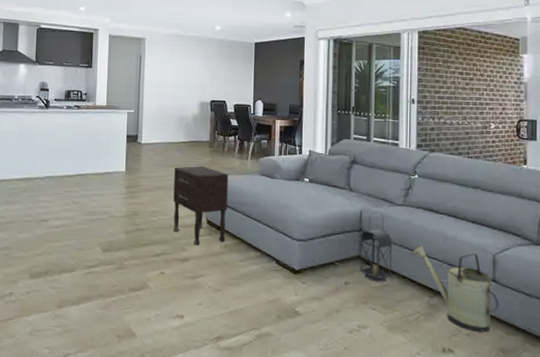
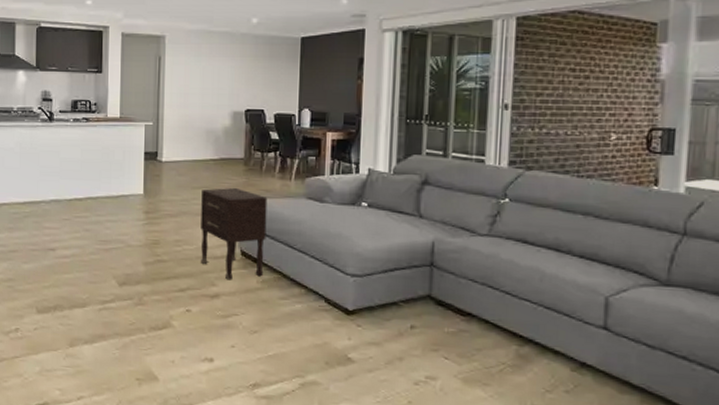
lantern: present [359,211,394,282] -> none [429,242,475,327]
watering can: present [411,245,499,332] -> none [496,283,611,390]

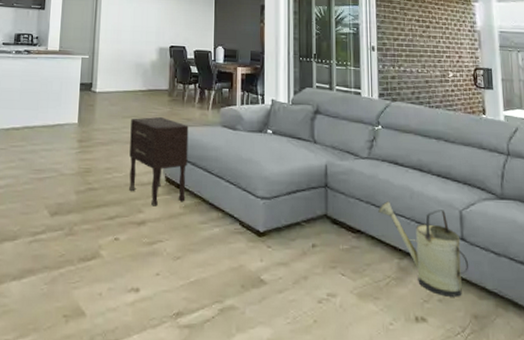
watering can: none [496,283,611,390] -> present [378,201,469,297]

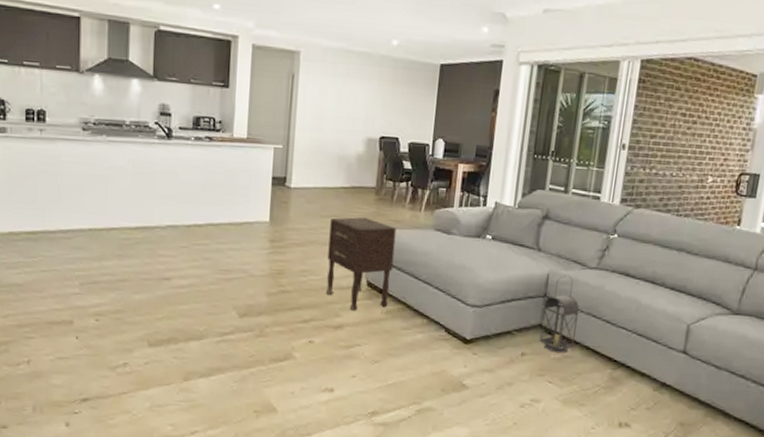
lantern: none [325,165,361,244] -> present [539,275,581,354]
watering can: present [378,201,469,297] -> none [598,313,686,406]

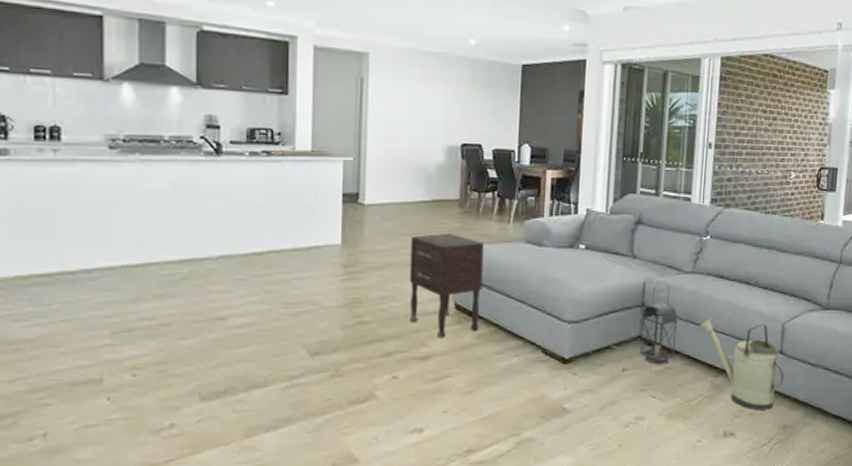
watering can: none [598,313,686,406] -> present [697,318,784,410]

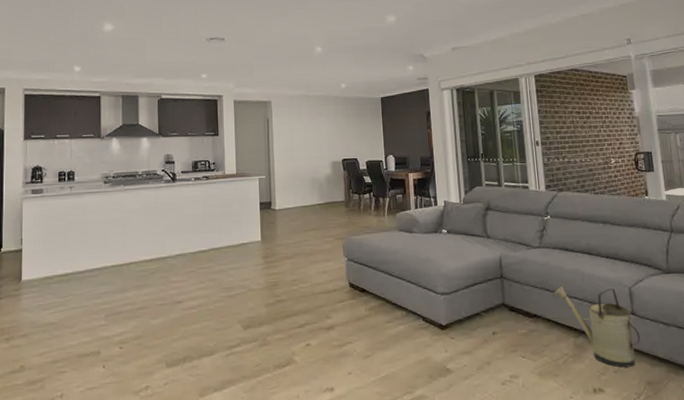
nightstand: present [410,234,484,338] -> none [312,228,370,311]
lantern: present [639,281,679,365] -> none [501,256,536,328]

